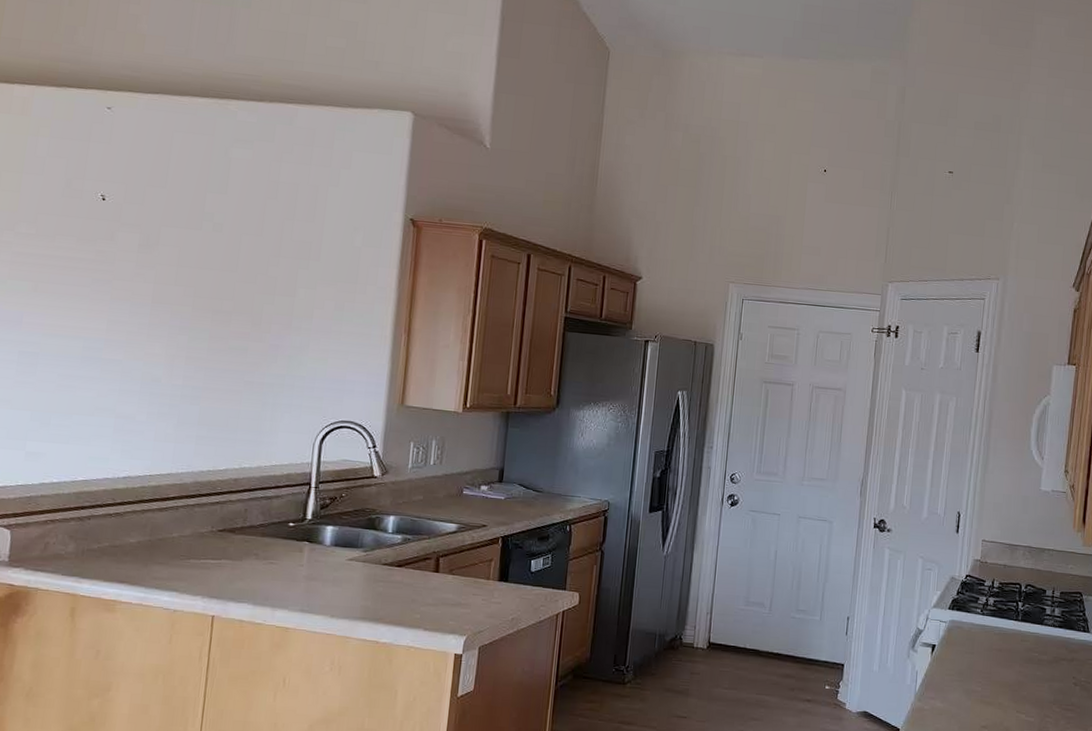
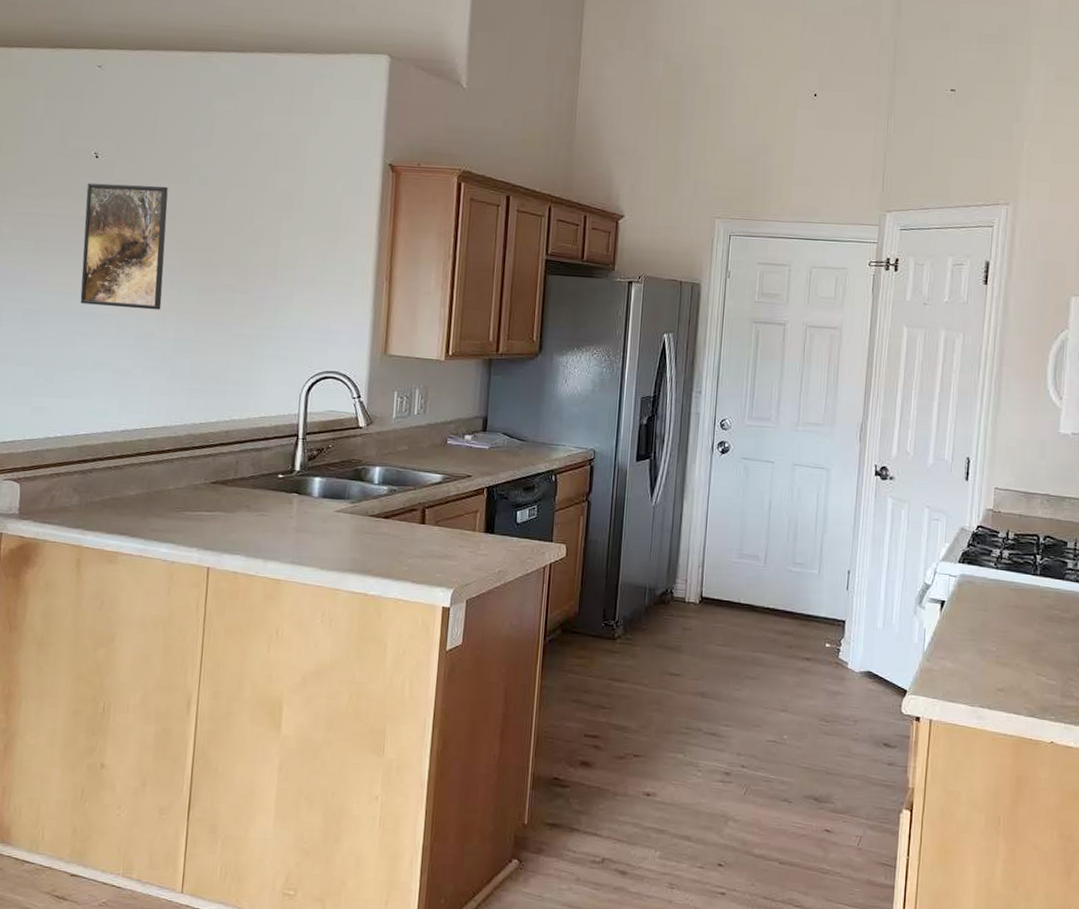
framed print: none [81,225,180,356] -> present [80,182,168,310]

